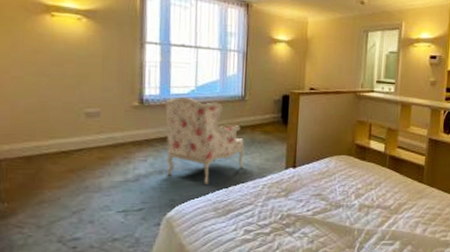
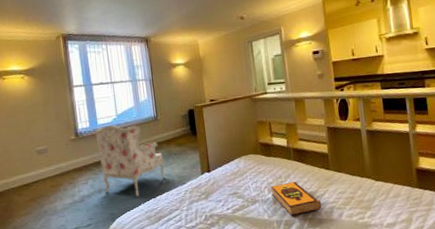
hardback book: none [358,190,408,226] -> present [270,181,322,217]

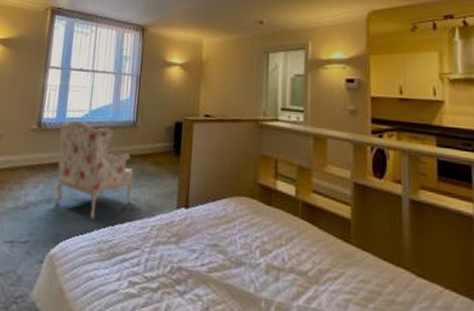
hardback book: present [270,181,322,217] -> none [264,247,333,300]

